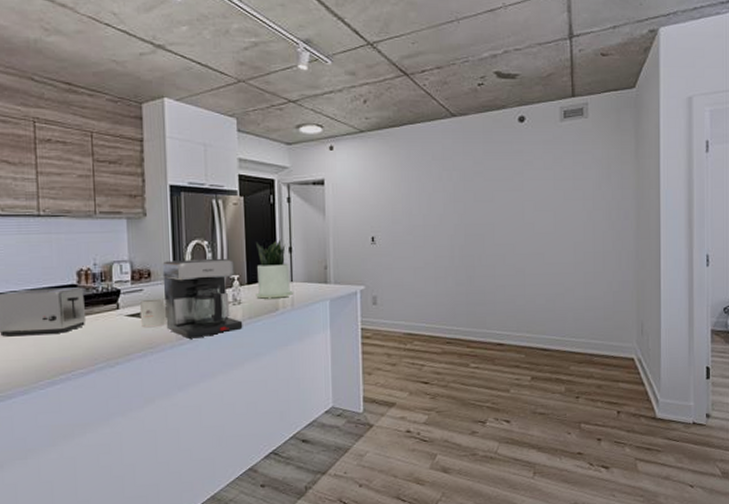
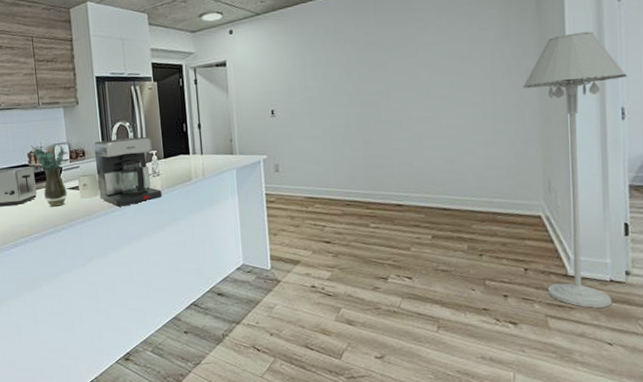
vase: none [81,262,126,337] -> present [30,145,68,207]
planter: present [255,240,294,299] -> none [169,118,205,171]
floor lamp: none [621,179,712,451] -> present [523,31,627,308]

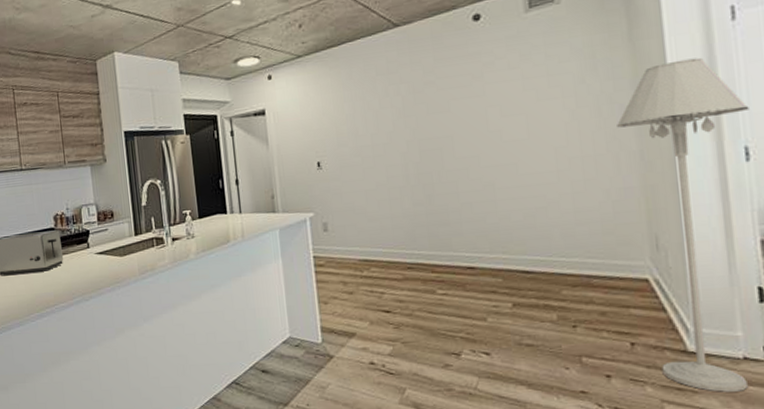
vase: present [30,145,68,207] -> none [56,207,96,274]
mug: present [77,173,100,199] -> none [106,236,130,264]
coffee maker: present [93,136,163,207] -> none [122,195,198,273]

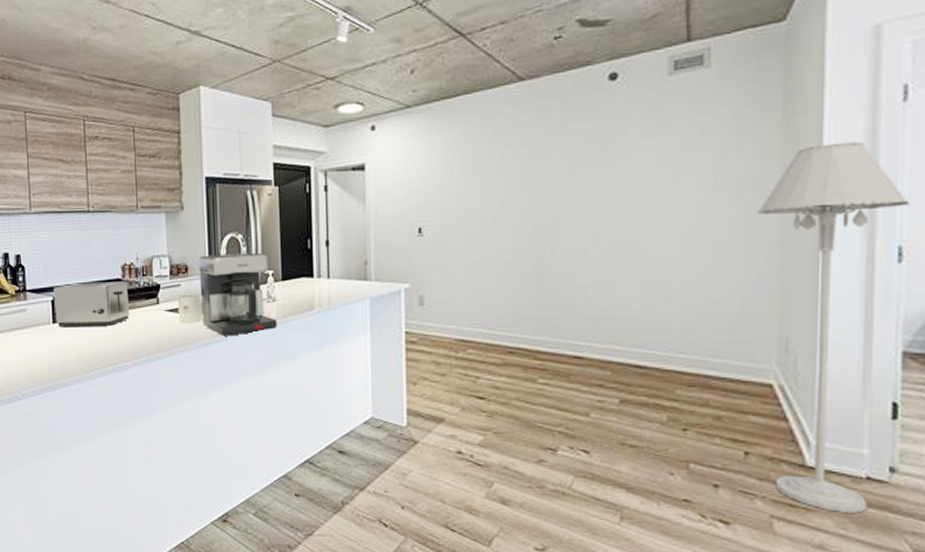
mug: none [106,236,130,264] -> present [177,294,204,324]
coffee maker: none [122,195,198,273] -> present [198,252,278,336]

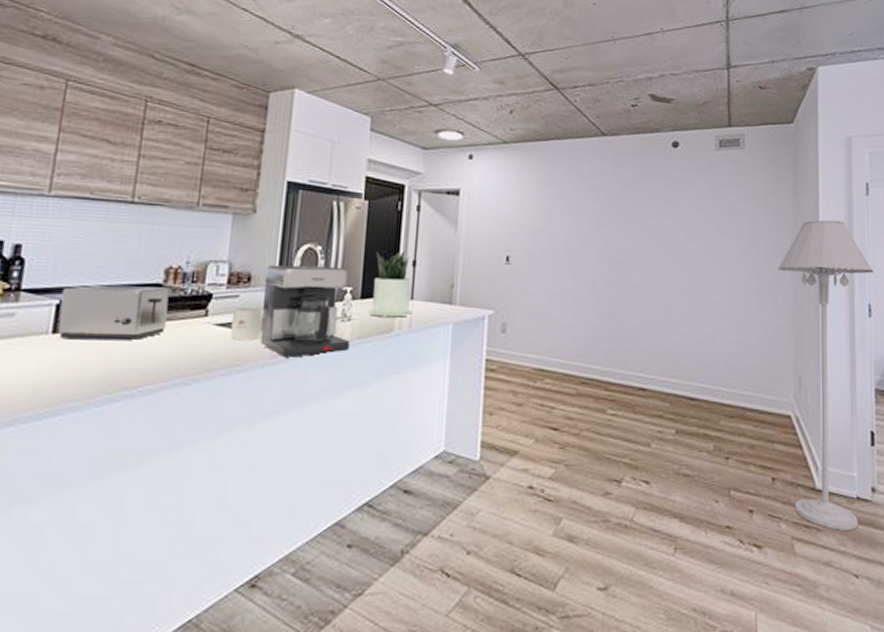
planter: none [290,232,331,296] -> present [369,251,414,318]

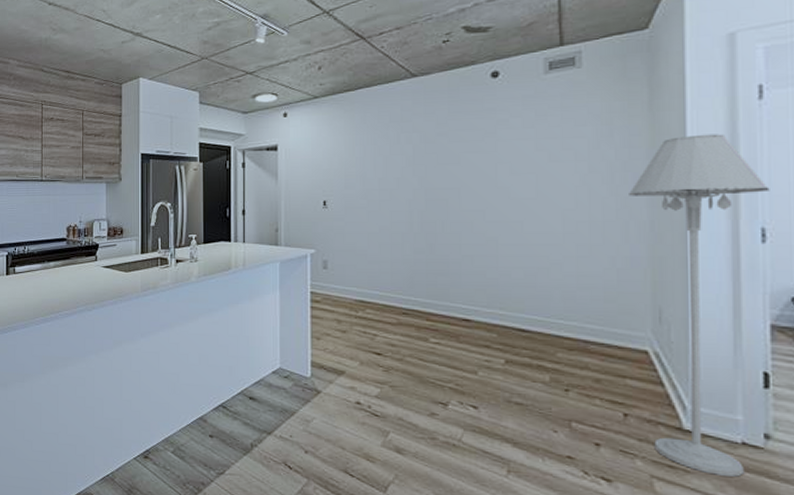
toaster: present [58,285,170,340] -> none [9,240,72,279]
mug: present [230,307,264,341] -> none [113,253,135,279]
coffee maker: present [260,265,350,357] -> none [132,218,198,291]
planter: present [369,251,414,318] -> none [211,203,246,258]

